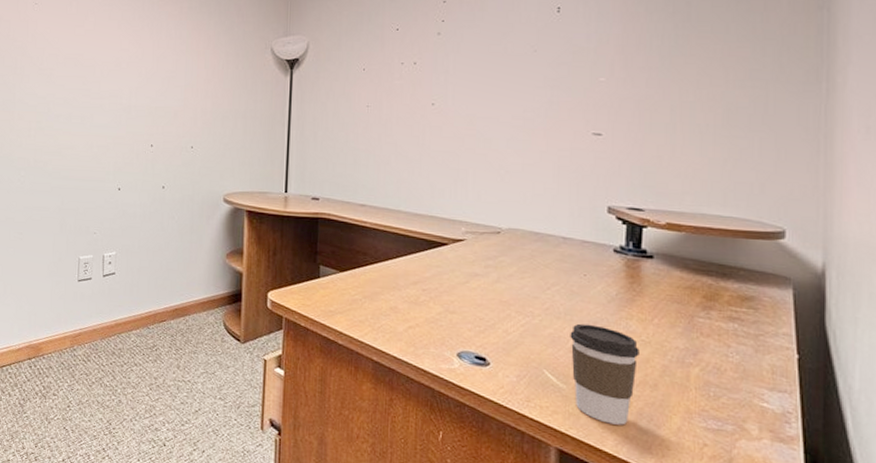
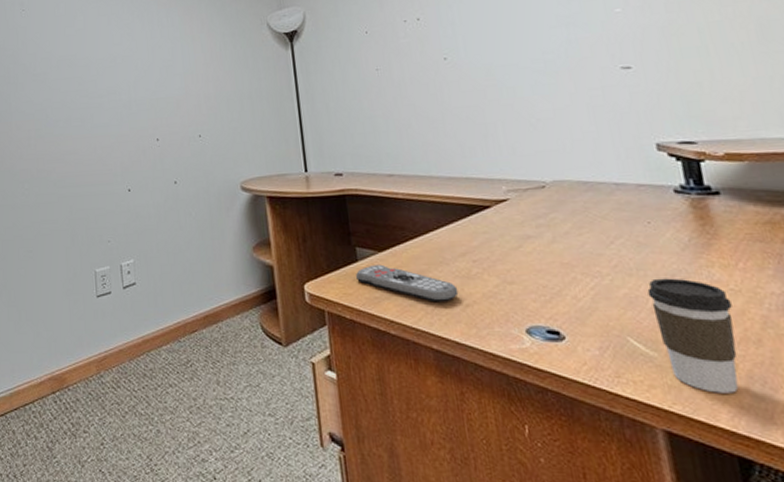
remote control: none [316,282,405,322] -> present [356,264,459,303]

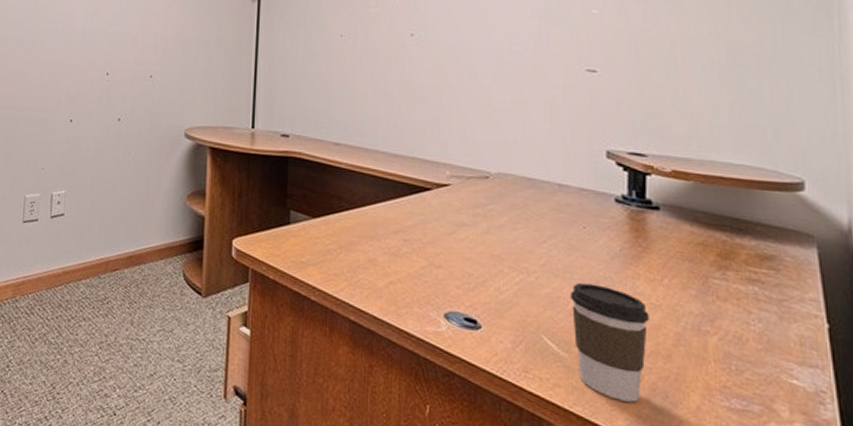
remote control: present [356,264,459,303] -> none [286,229,385,277]

